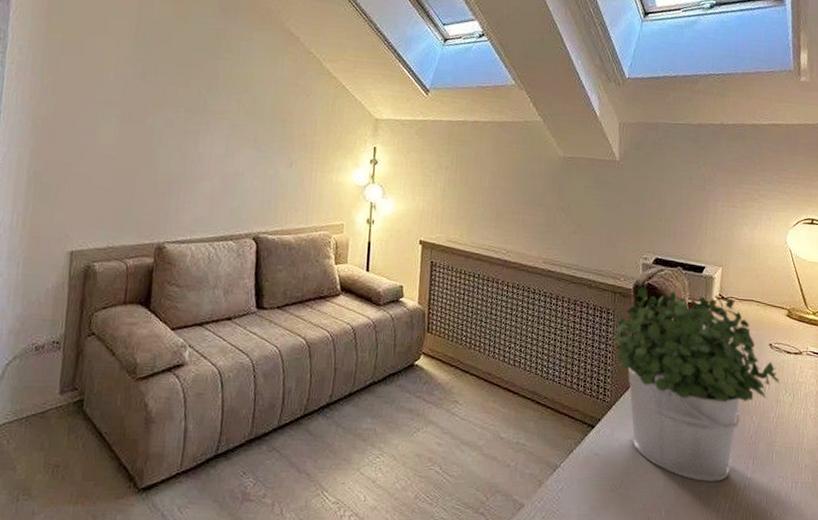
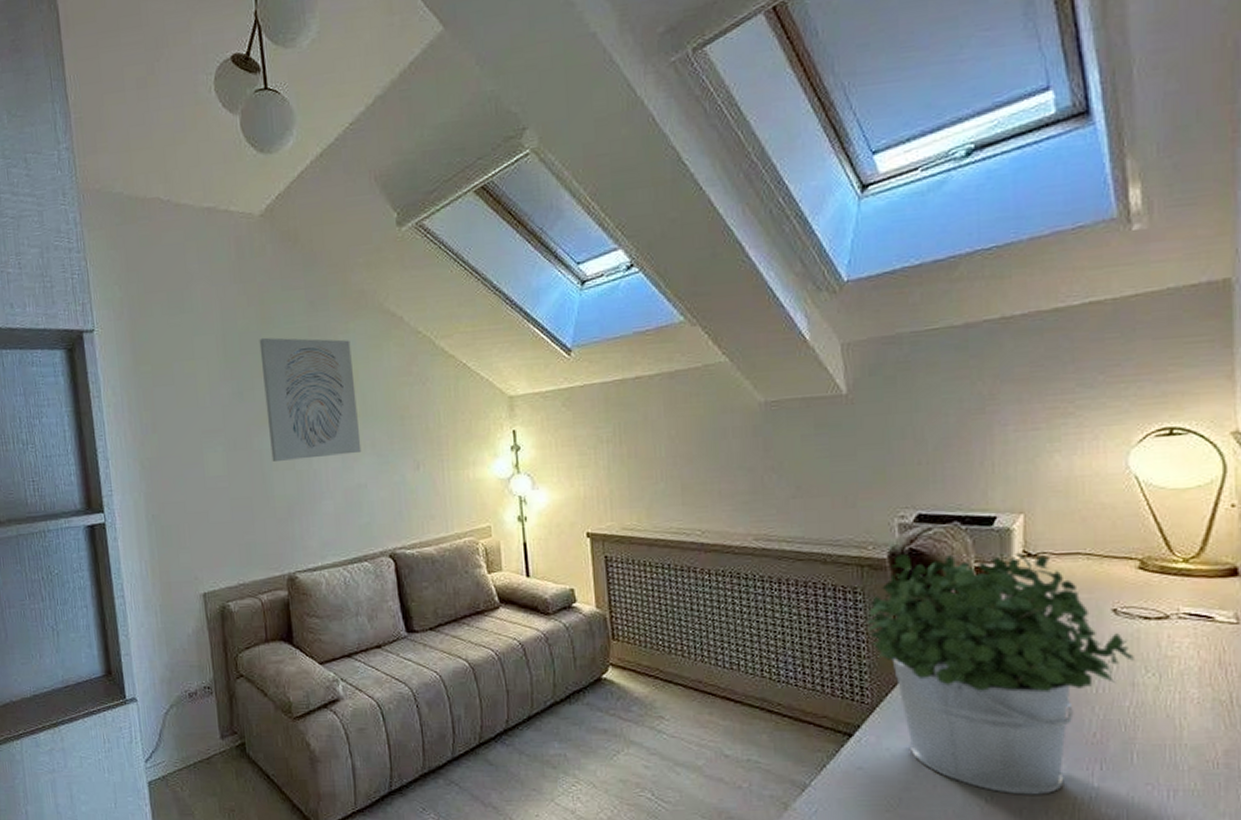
wall art: none [162,30,251,145] -> present [259,337,362,461]

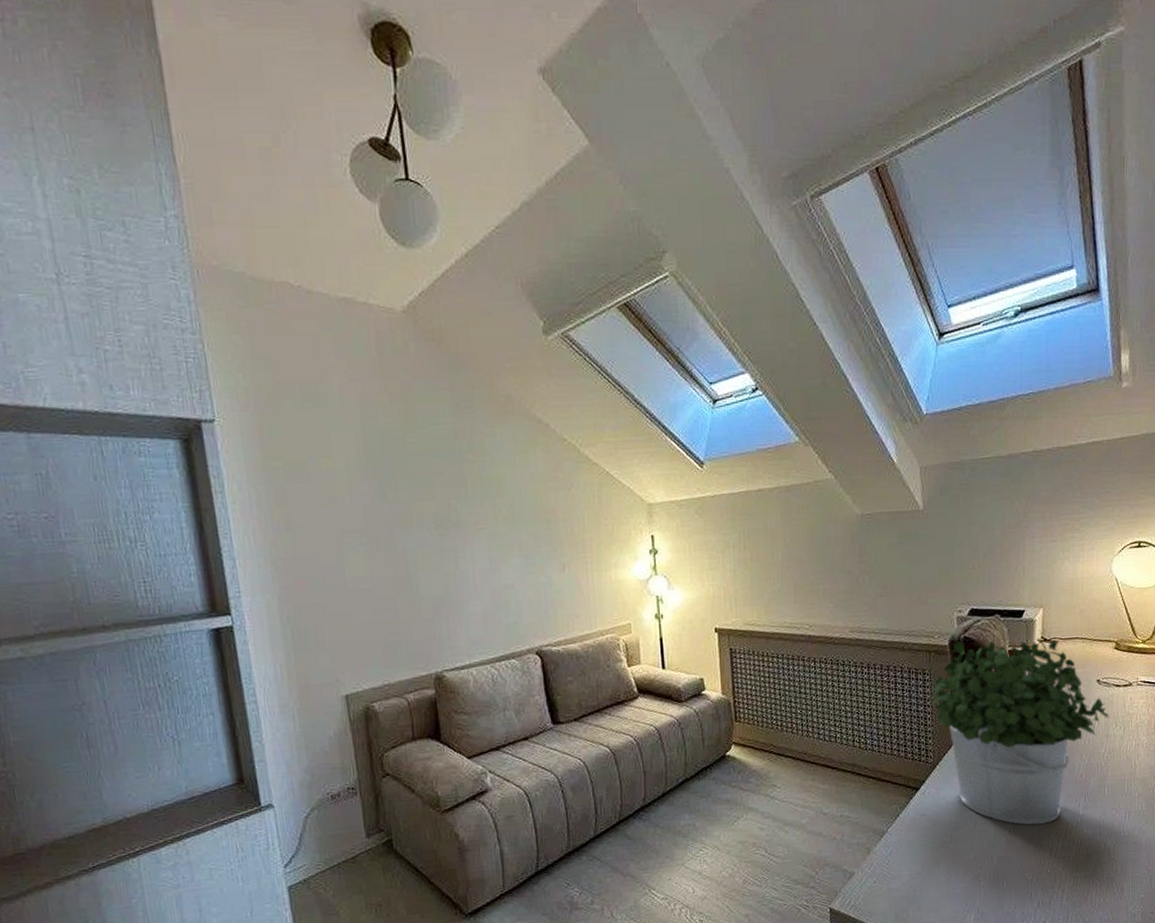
wall art: present [259,337,362,461] -> none [402,437,509,562]

